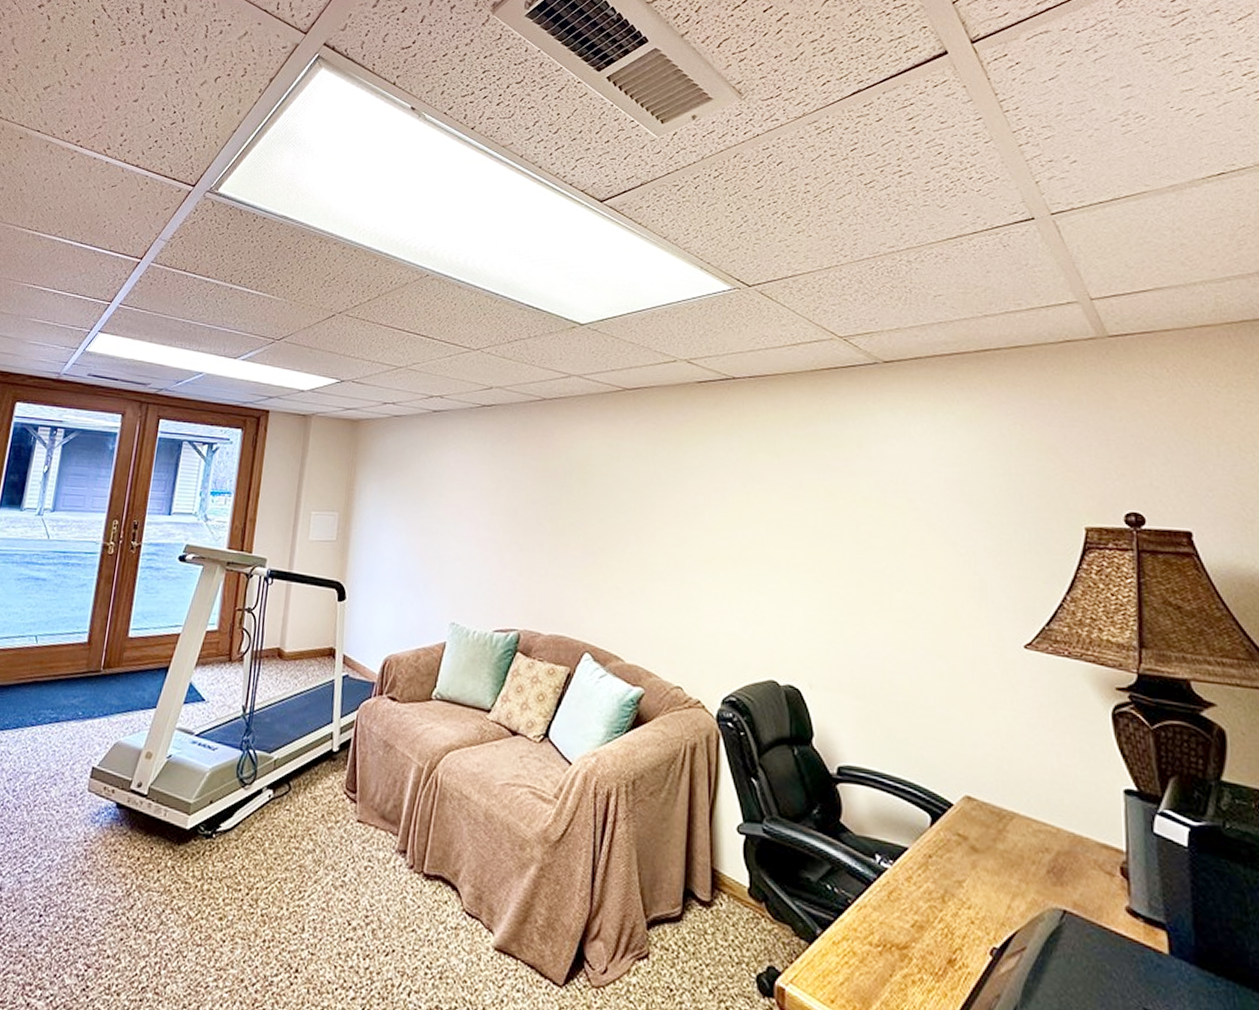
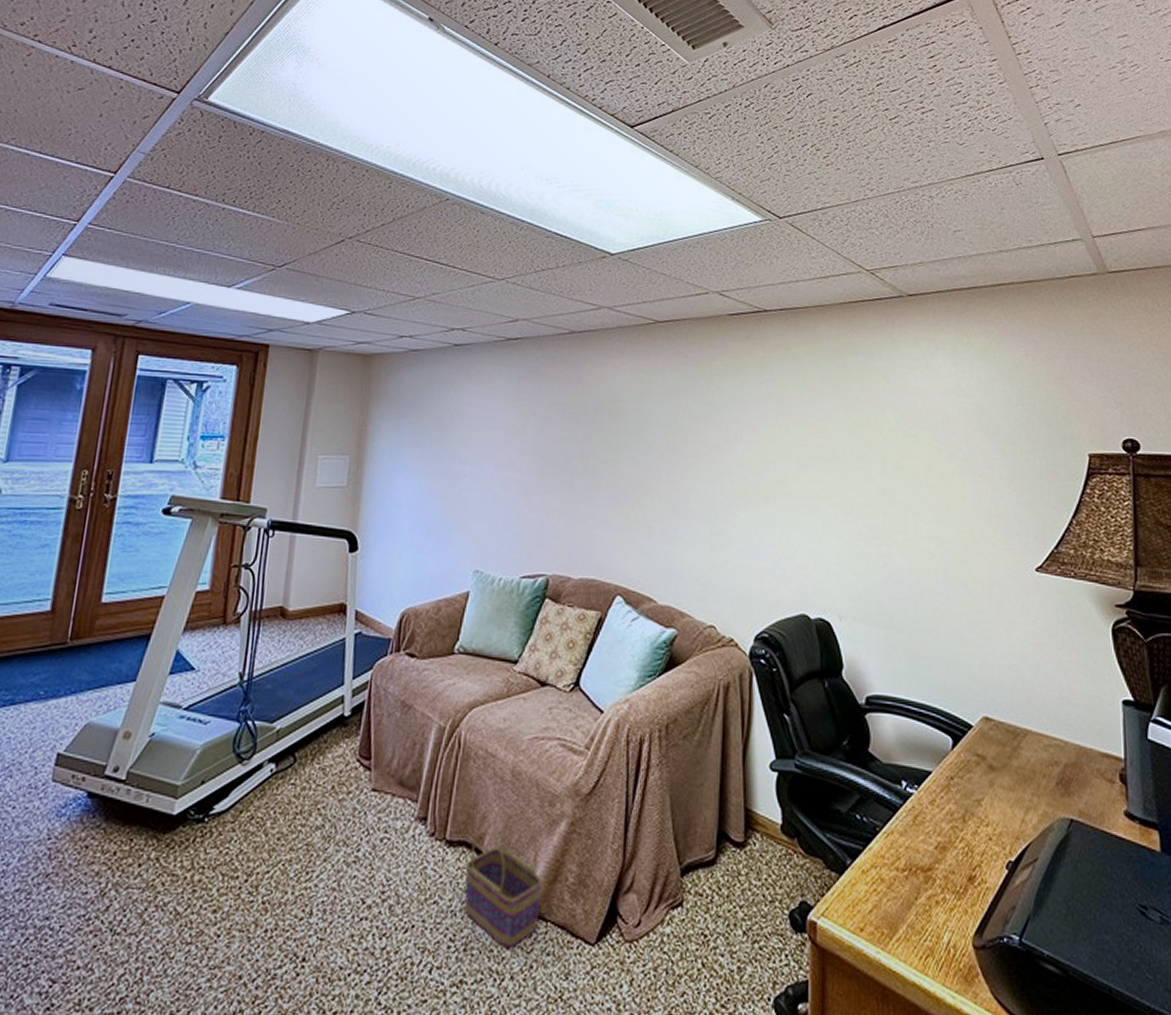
basket: none [440,853,513,981] -> present [464,813,542,947]

